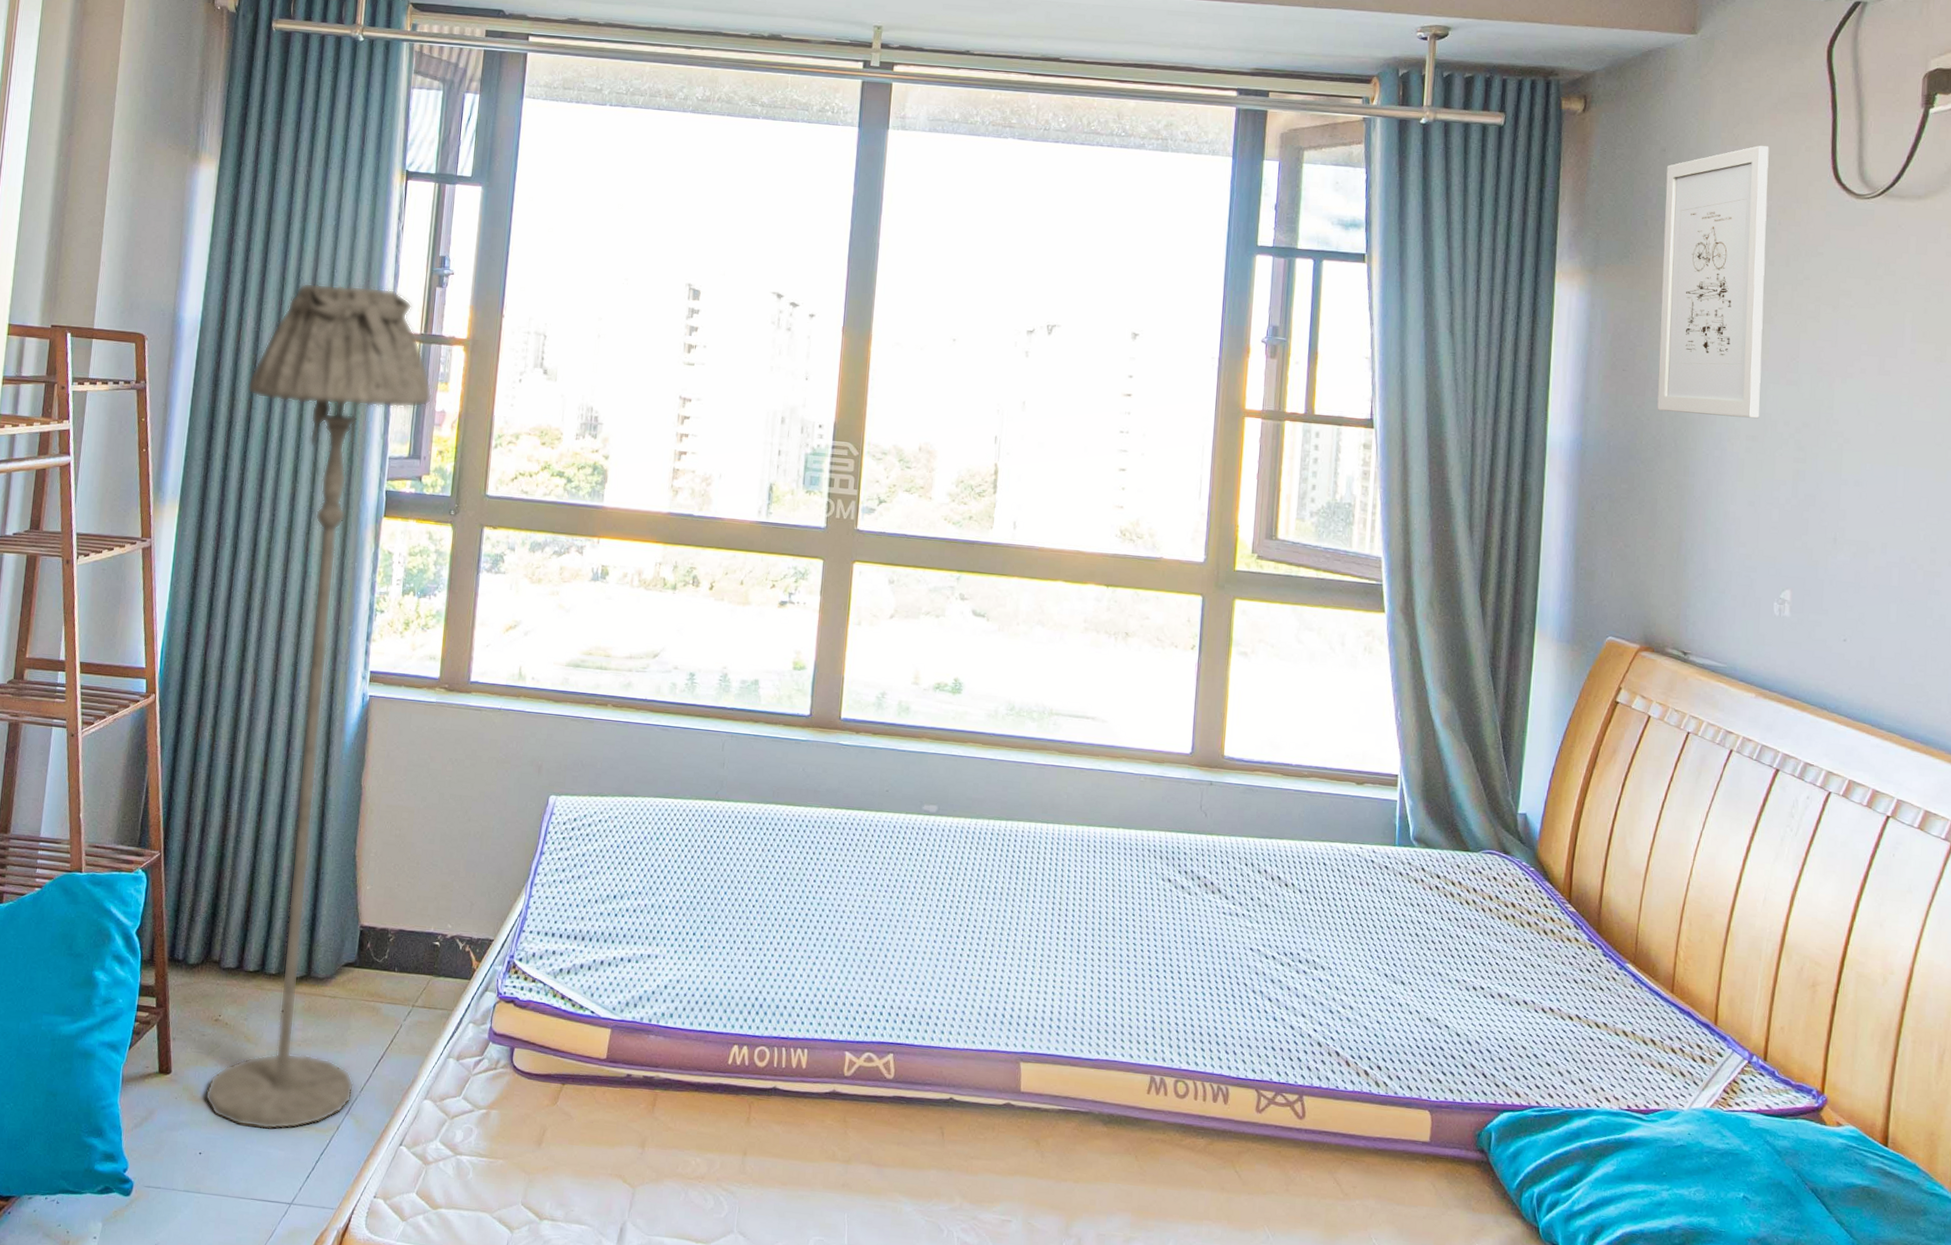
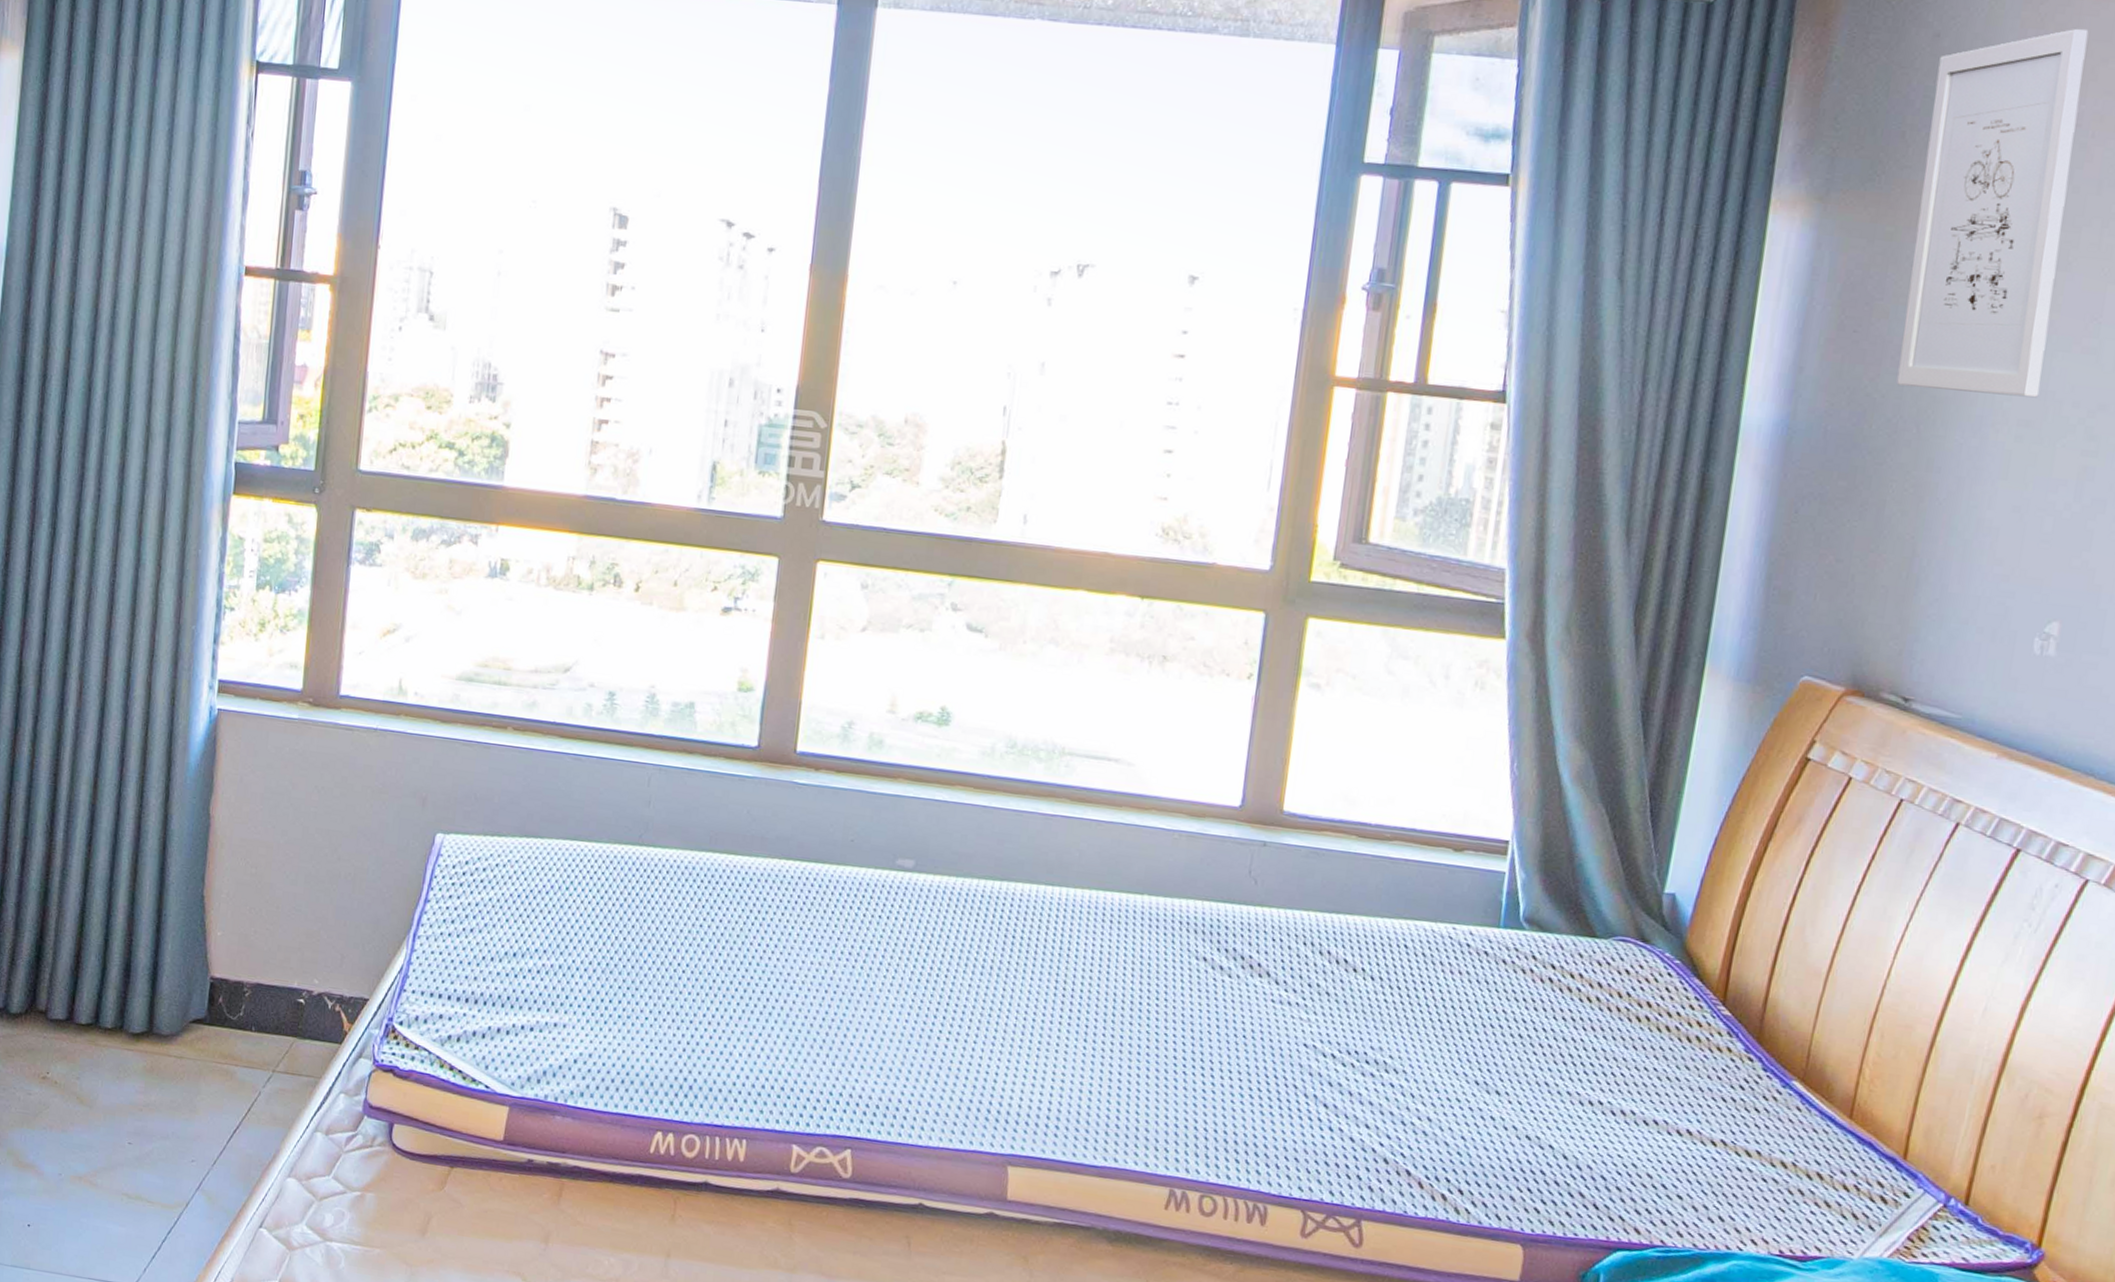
floor lamp: present [204,282,432,1130] -> none [32,203,291,1204]

